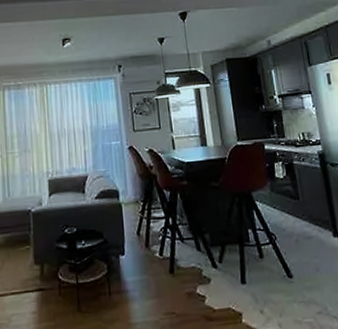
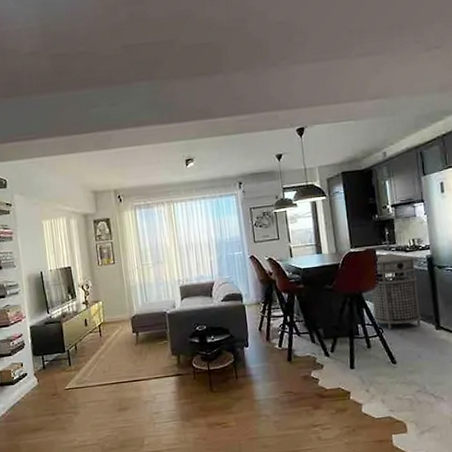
trash can: none [260,147,318,236] -> present [370,252,422,329]

